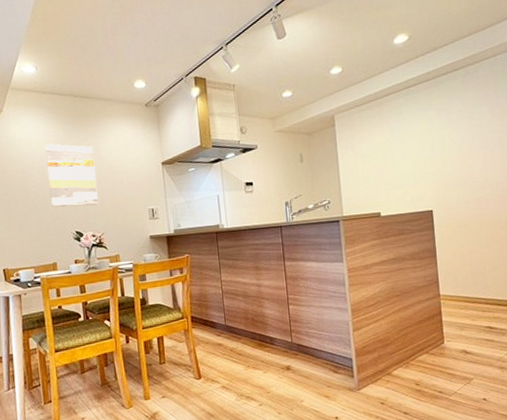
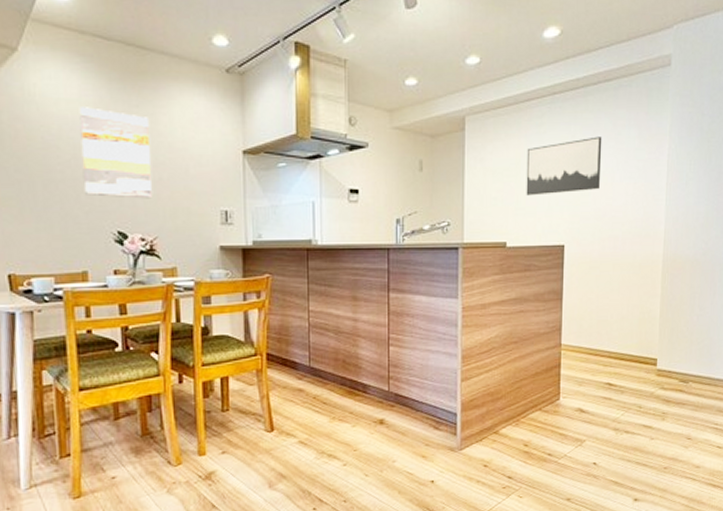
wall art: none [390,116,459,172] -> present [526,136,602,196]

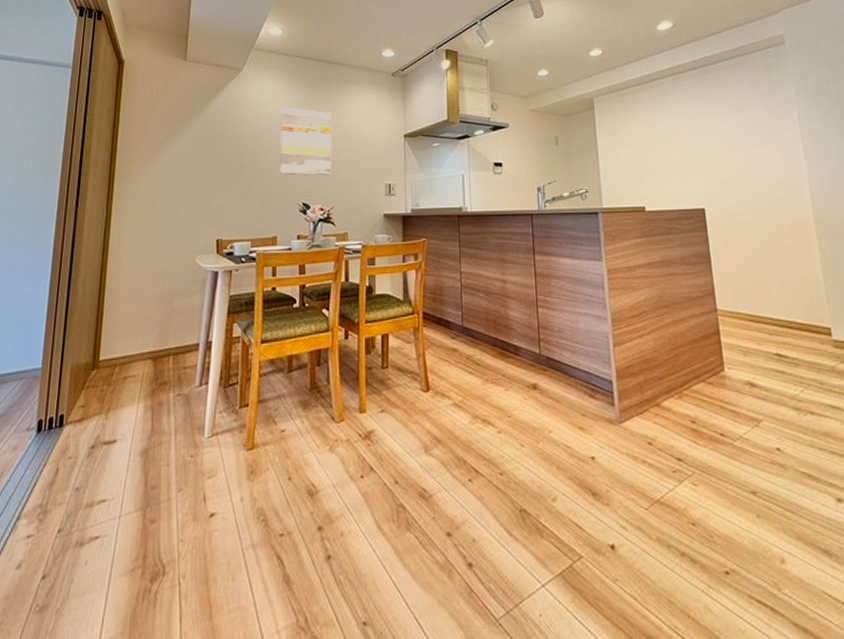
wall art: present [526,136,602,196] -> none [654,108,733,163]

